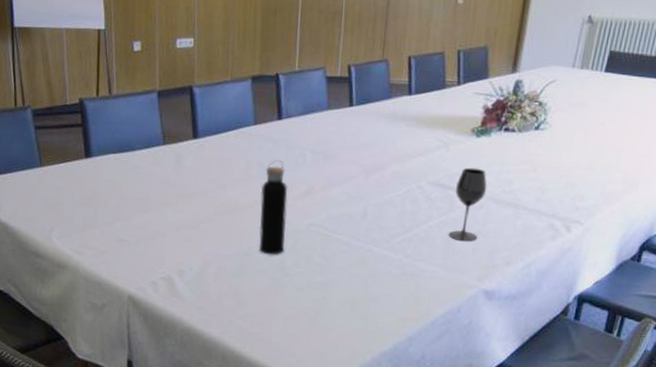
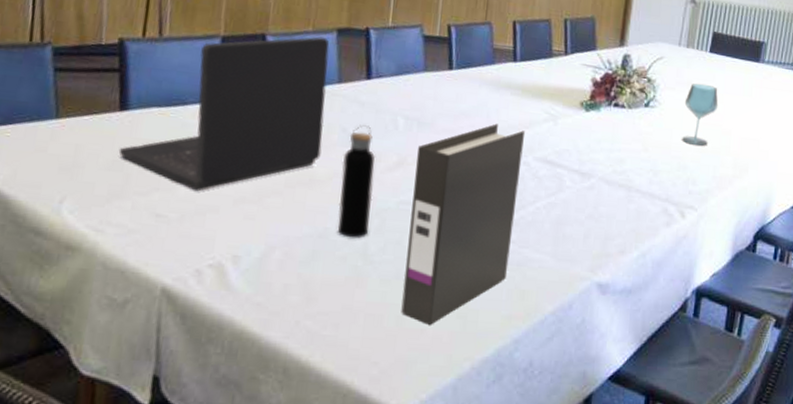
laptop: none [87,85,246,220] -> present [118,36,330,191]
binder: none [313,153,420,325] -> present [401,123,526,325]
wineglass: present [448,167,487,241] -> none [557,143,598,226]
wine glass: none [571,103,612,164] -> present [682,83,718,146]

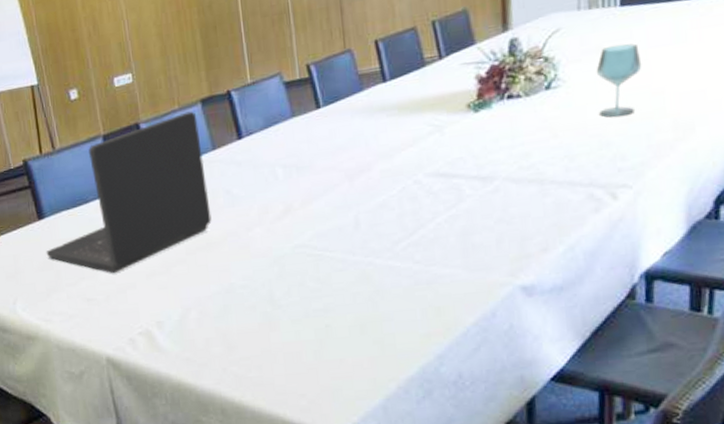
water bottle: present [337,125,376,237] -> none [232,182,271,288]
binder: present [401,123,526,325] -> none [302,149,418,354]

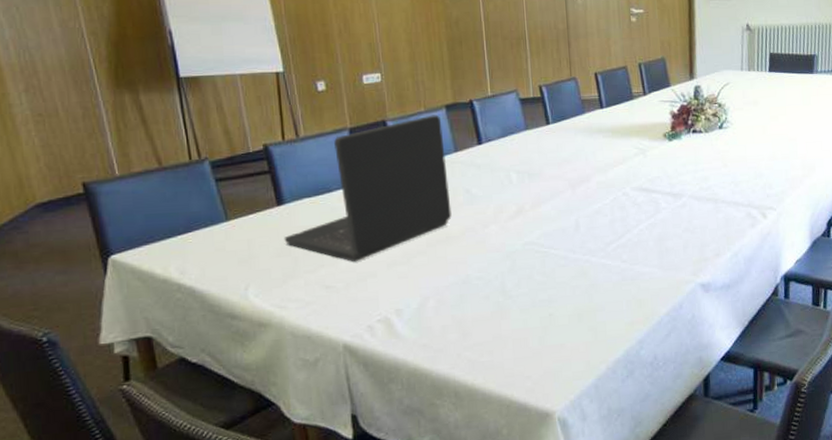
wine glass: present [596,43,642,117] -> none [753,100,783,155]

